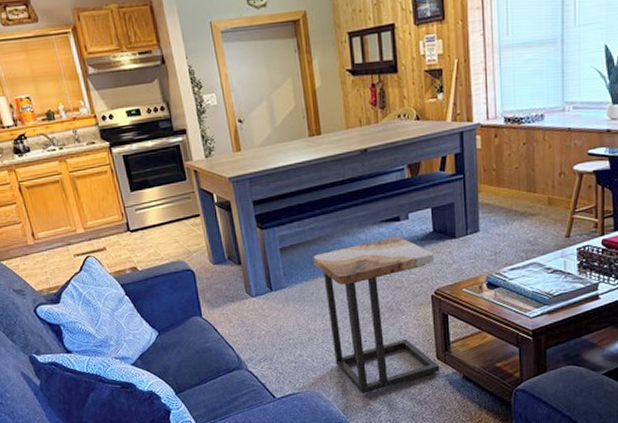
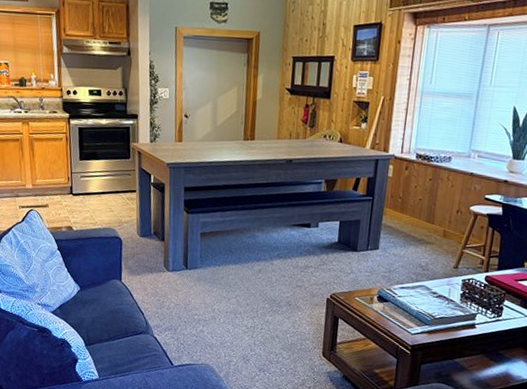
side table: present [313,237,440,395] -> none [228,240,335,377]

